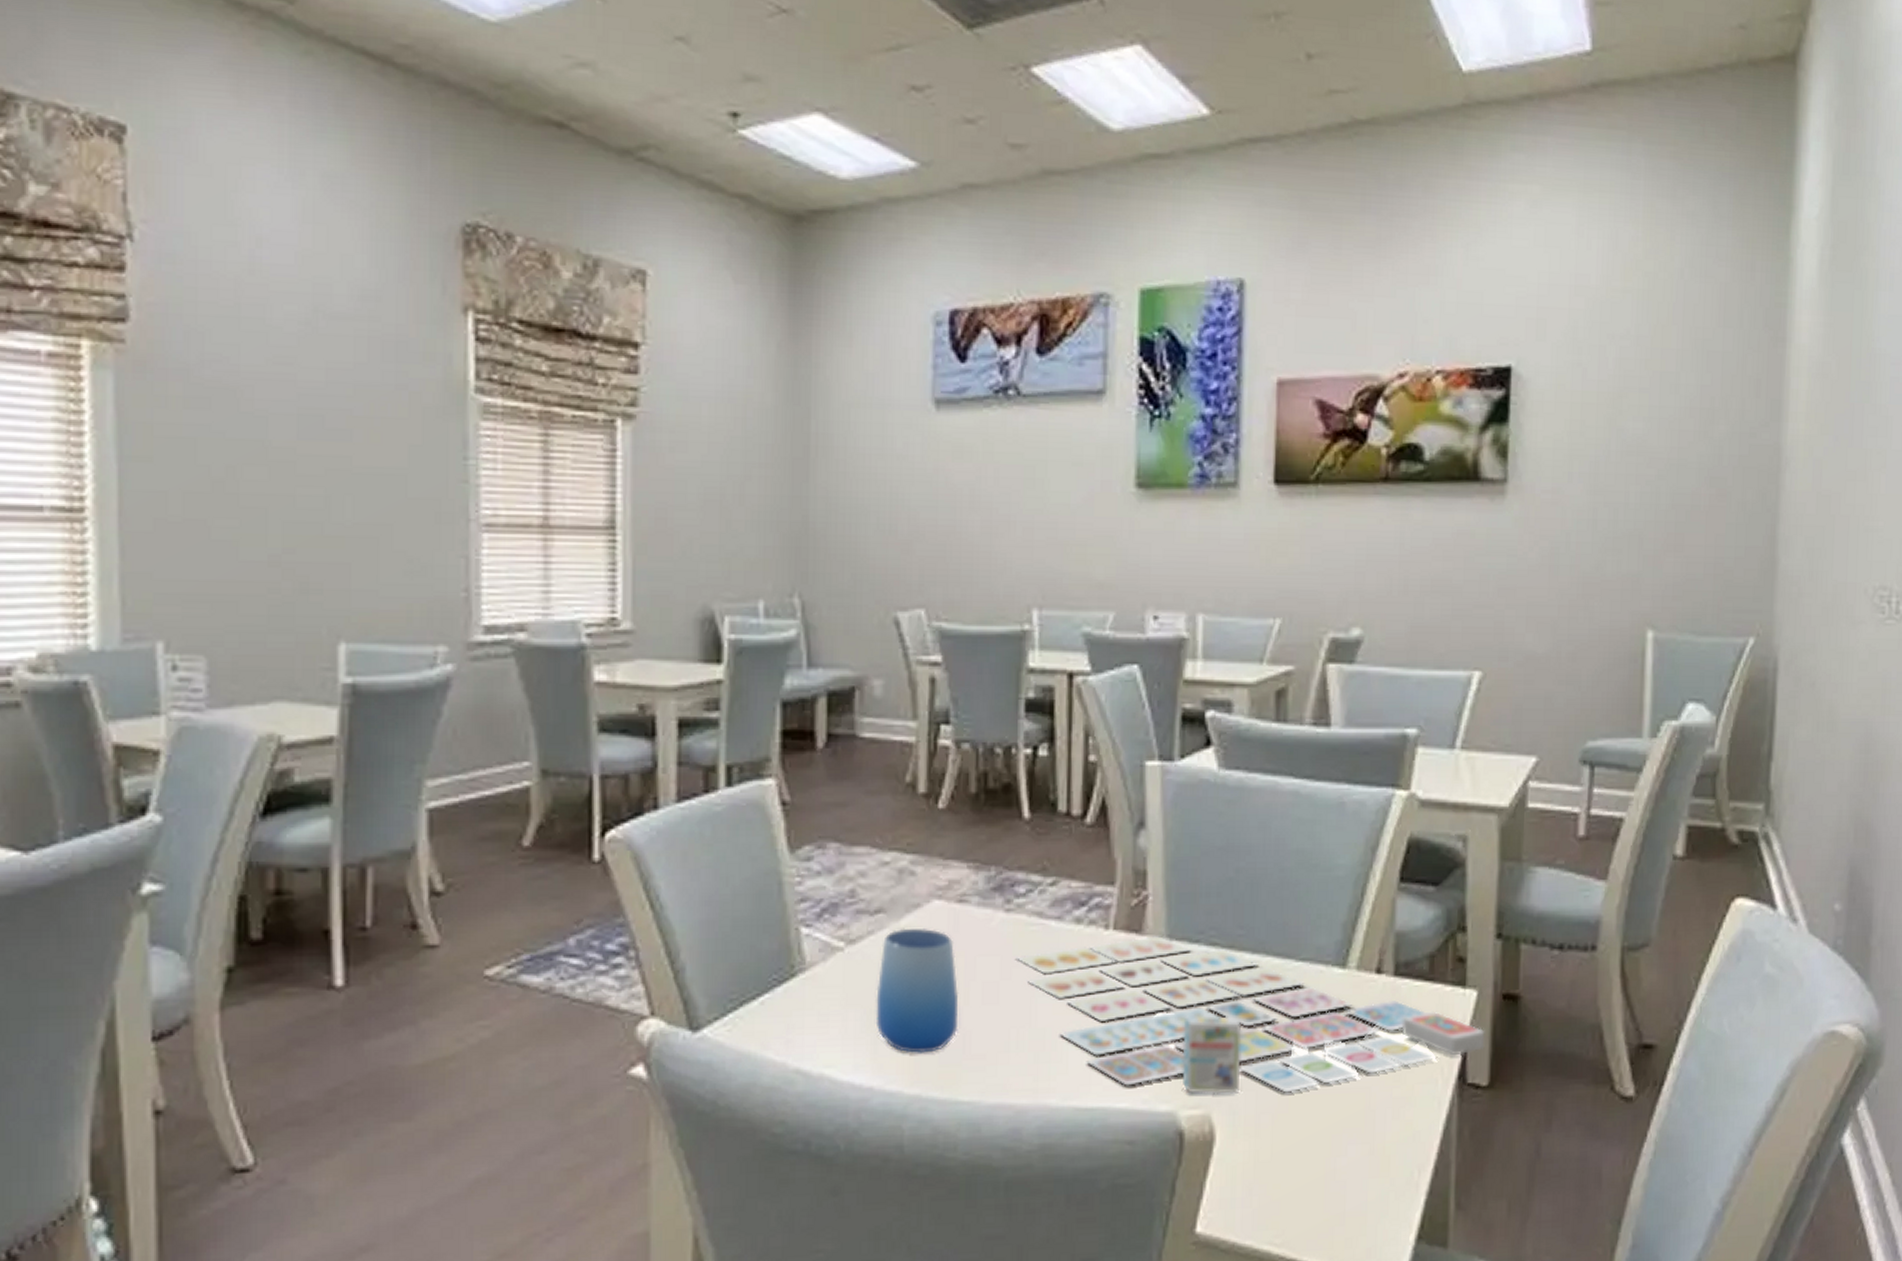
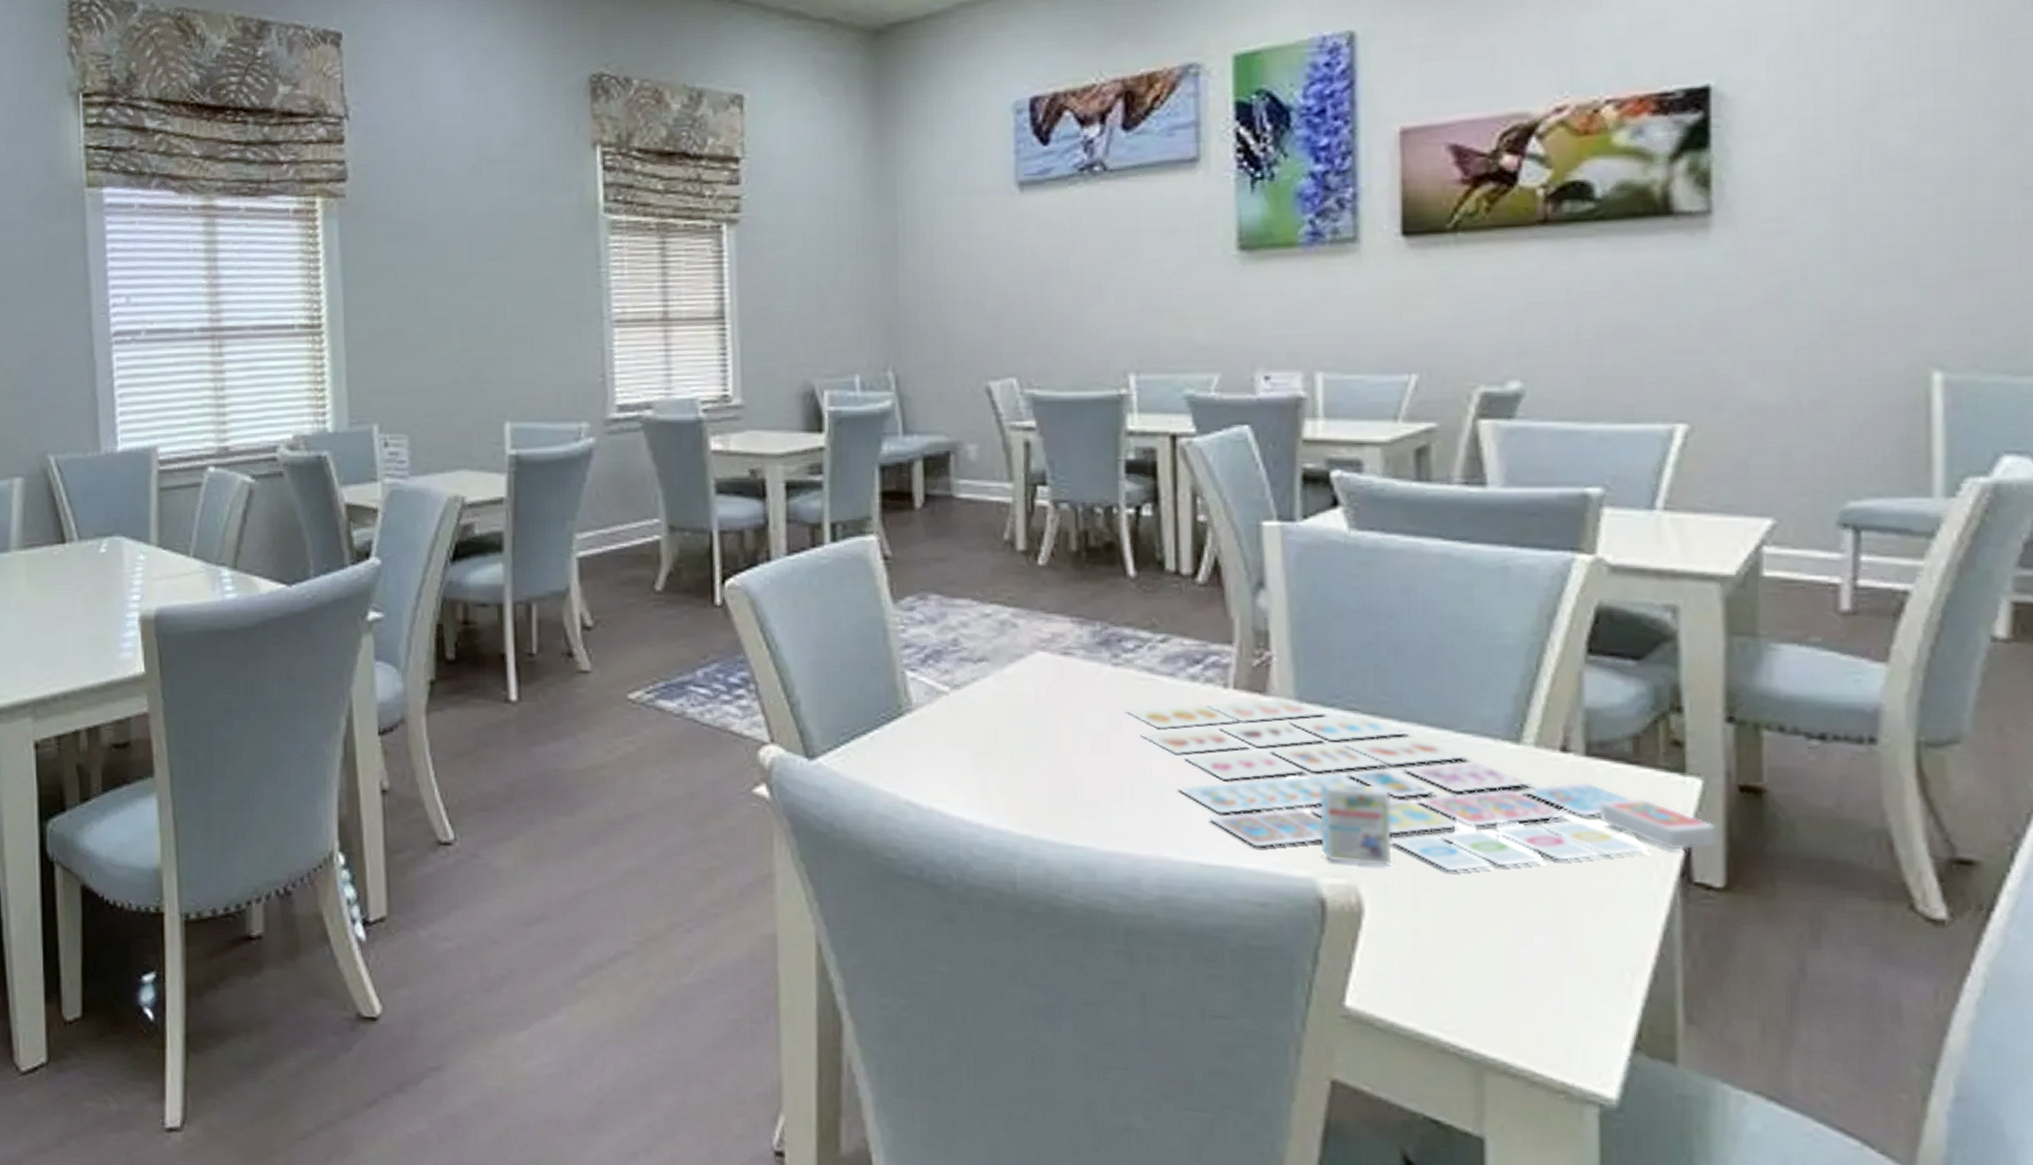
cup: present [875,928,958,1053] -> none [982,676,1068,797]

